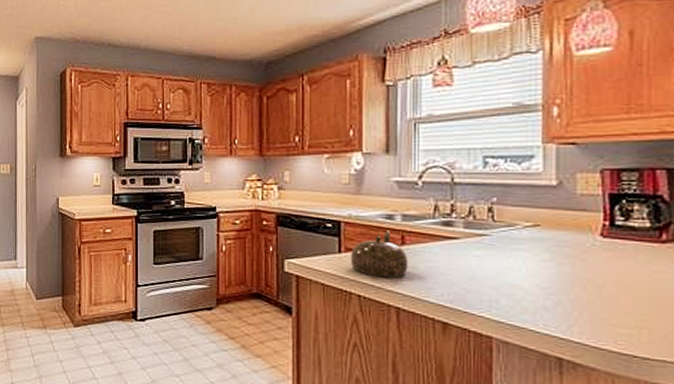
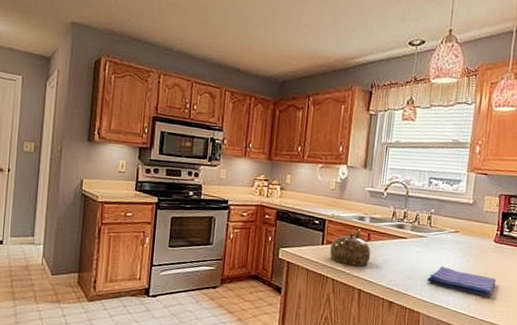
dish towel: none [497,273,612,313] -> present [427,266,496,296]

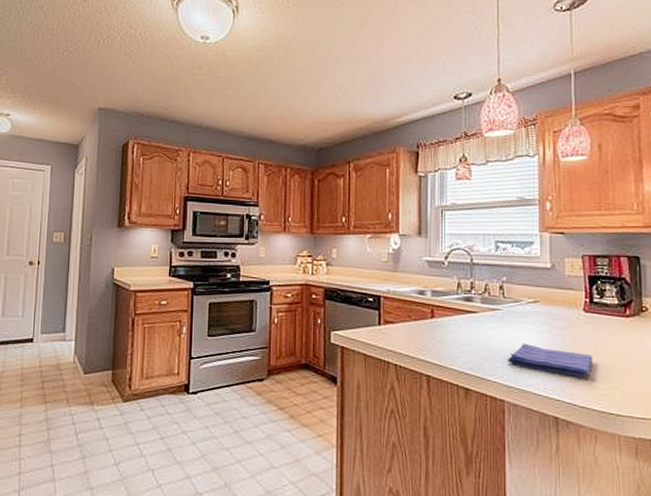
teapot: present [329,229,371,266] -> none [388,305,437,348]

